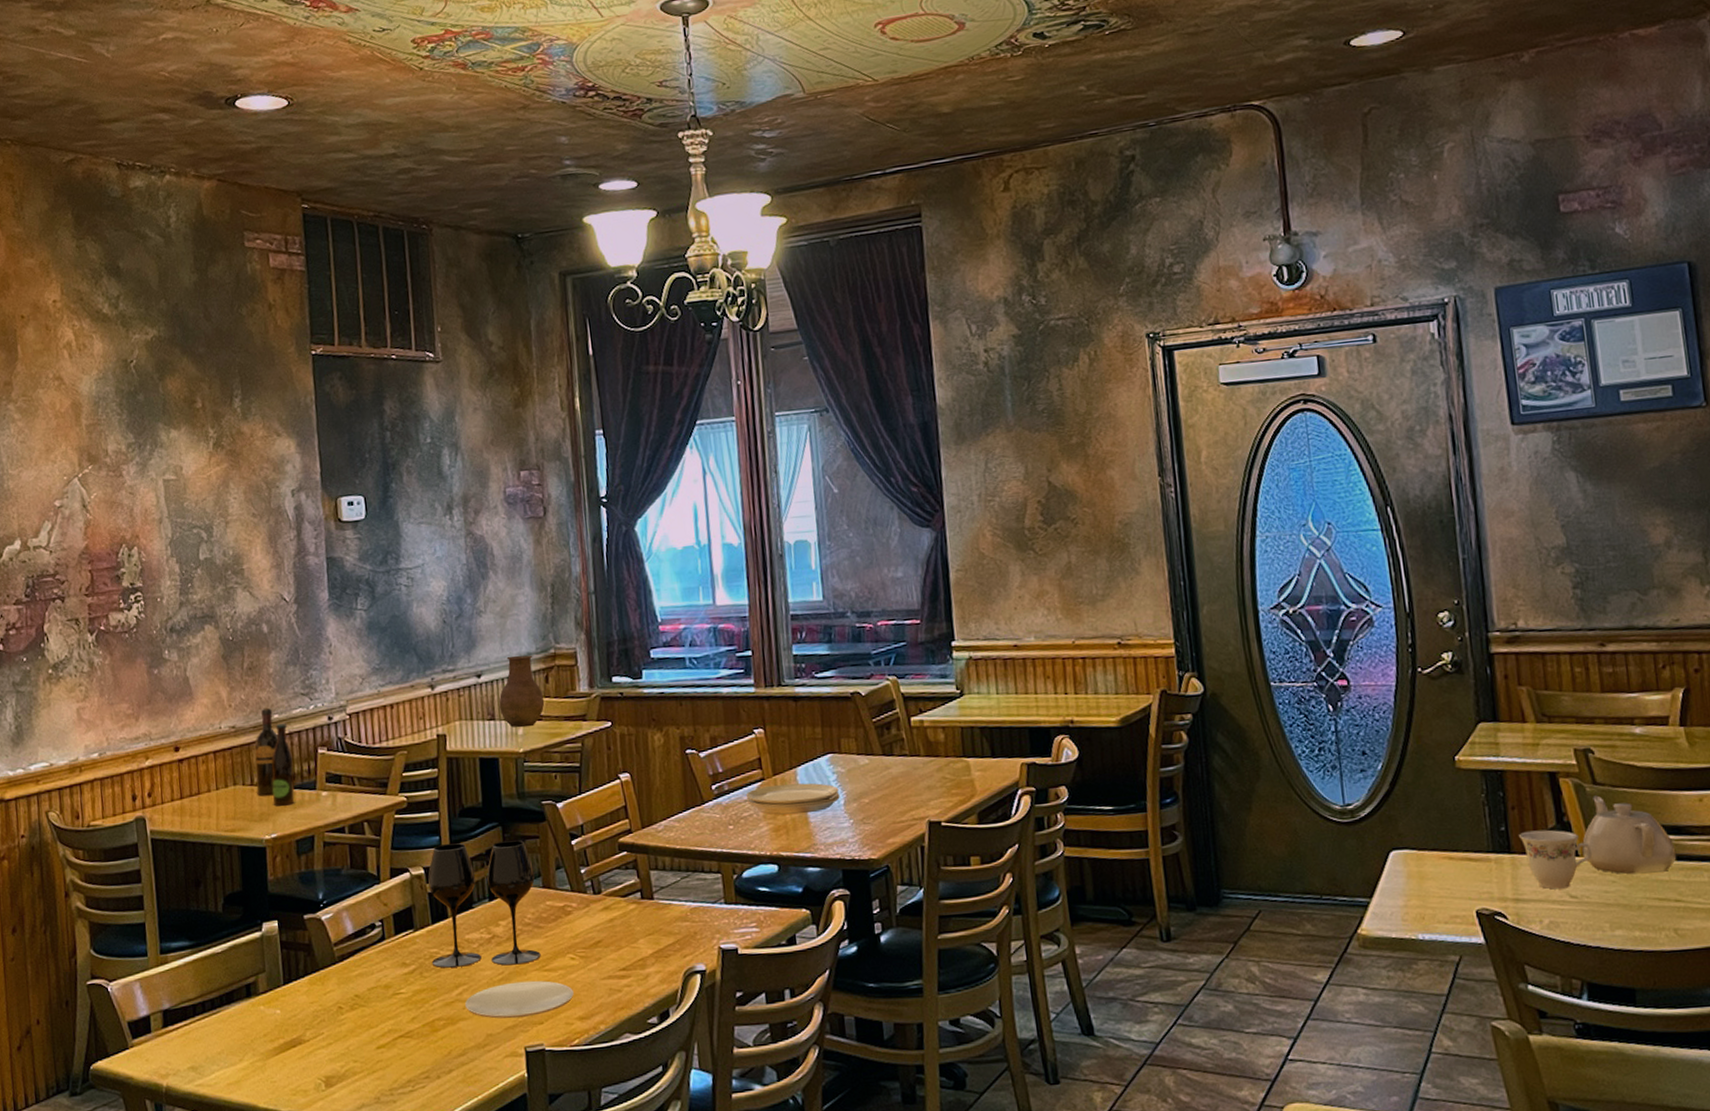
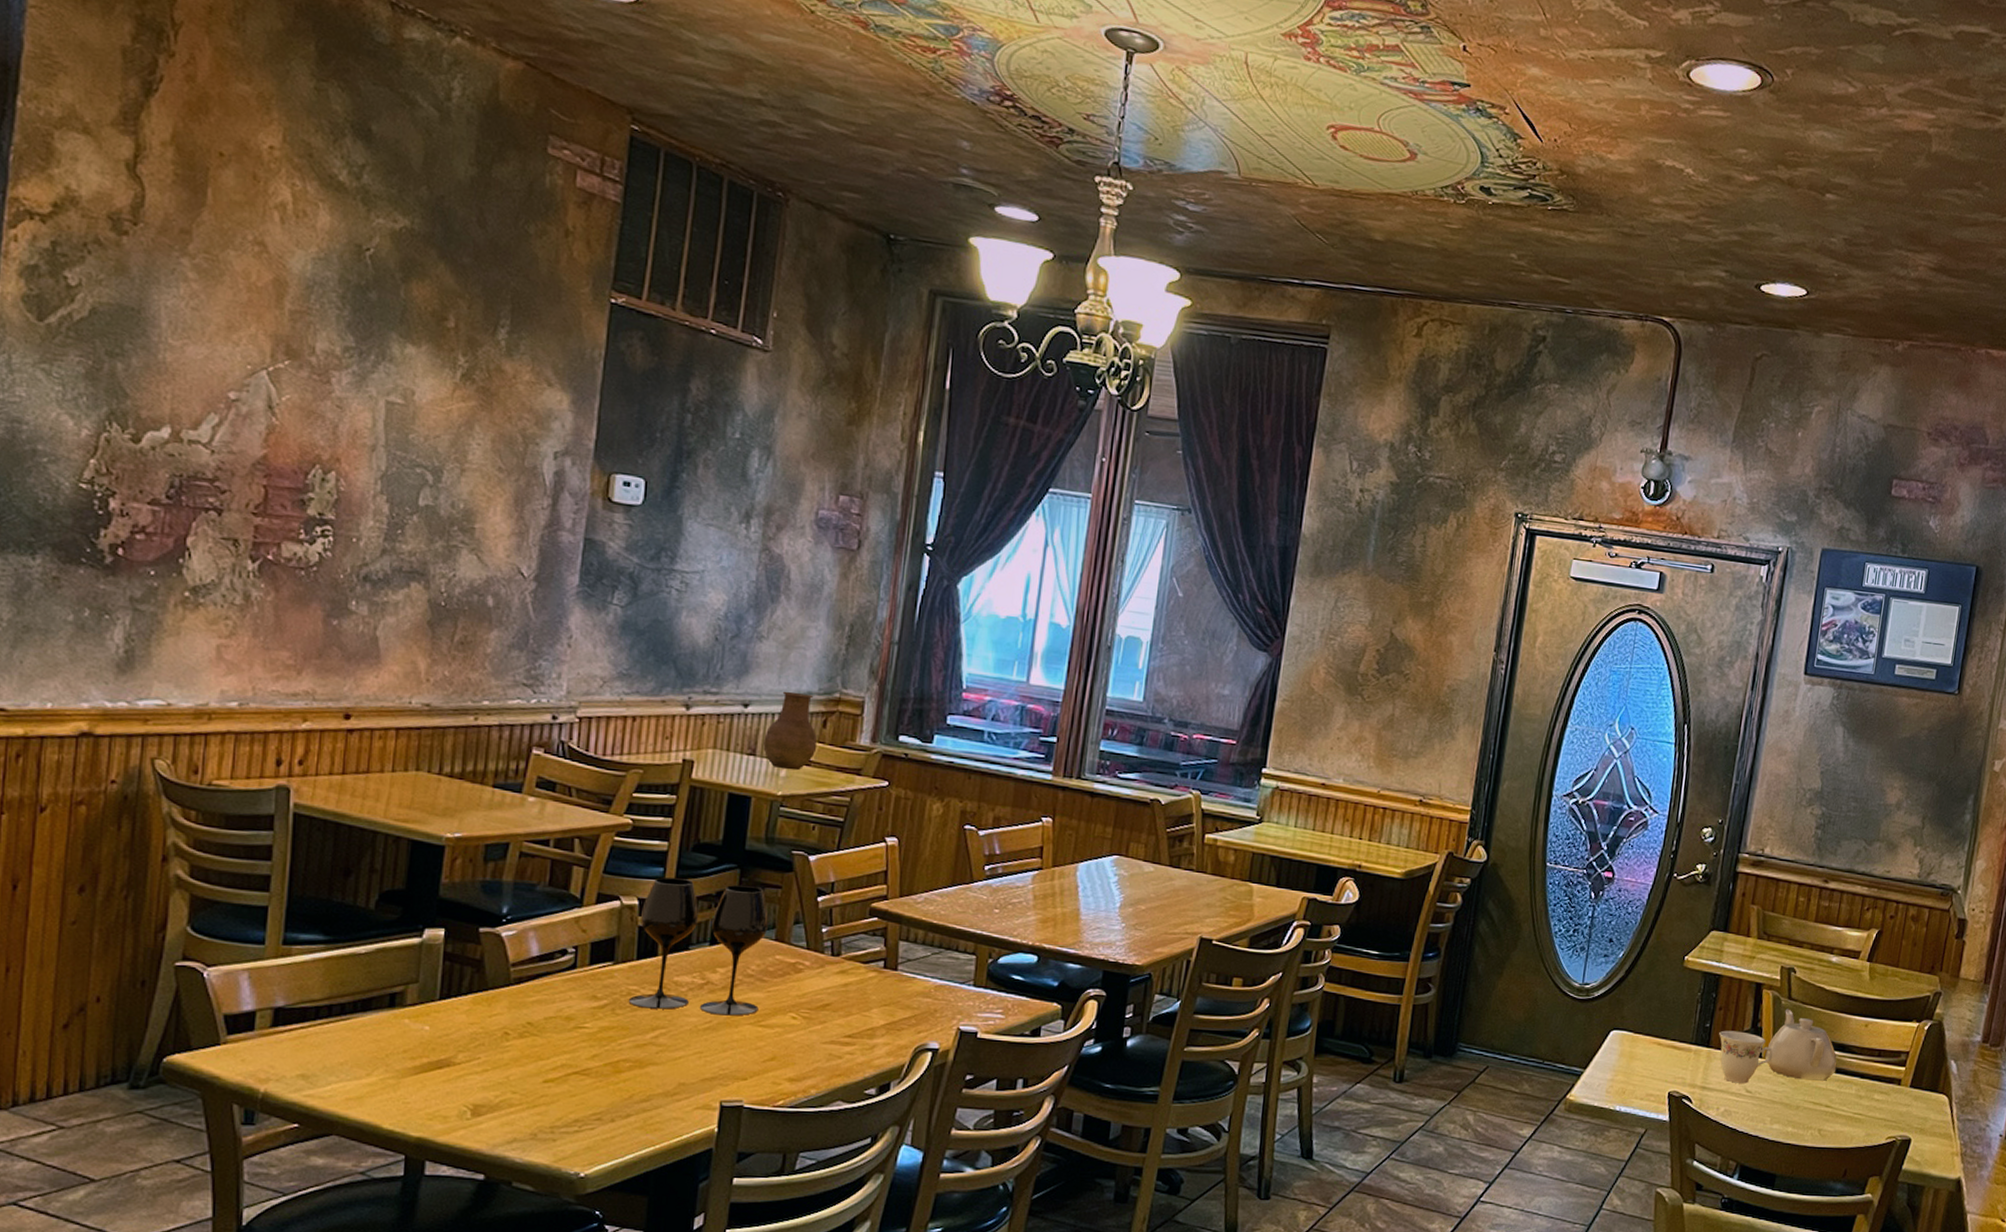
wine bottle: present [255,707,278,797] -> none [445,690,484,791]
bottle: present [271,723,295,807] -> none [463,712,499,805]
plate: present [465,980,574,1019] -> none [659,1033,788,1071]
plate: present [745,783,840,815] -> none [1018,876,1118,911]

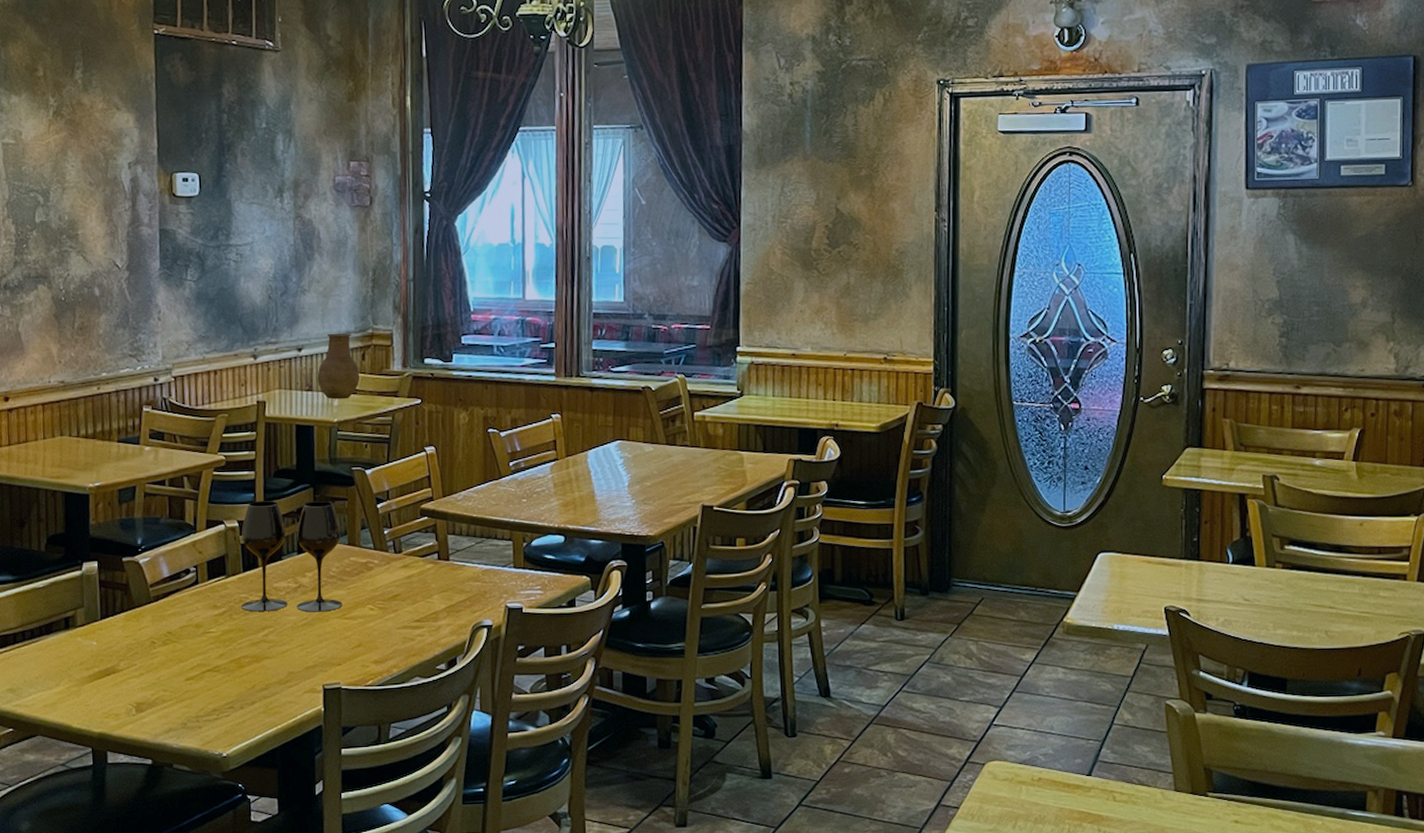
teacup: present [1719,1030,1774,1084] -> none [1208,542,1267,593]
teapot: present [1764,1009,1837,1081] -> none [1258,516,1336,584]

